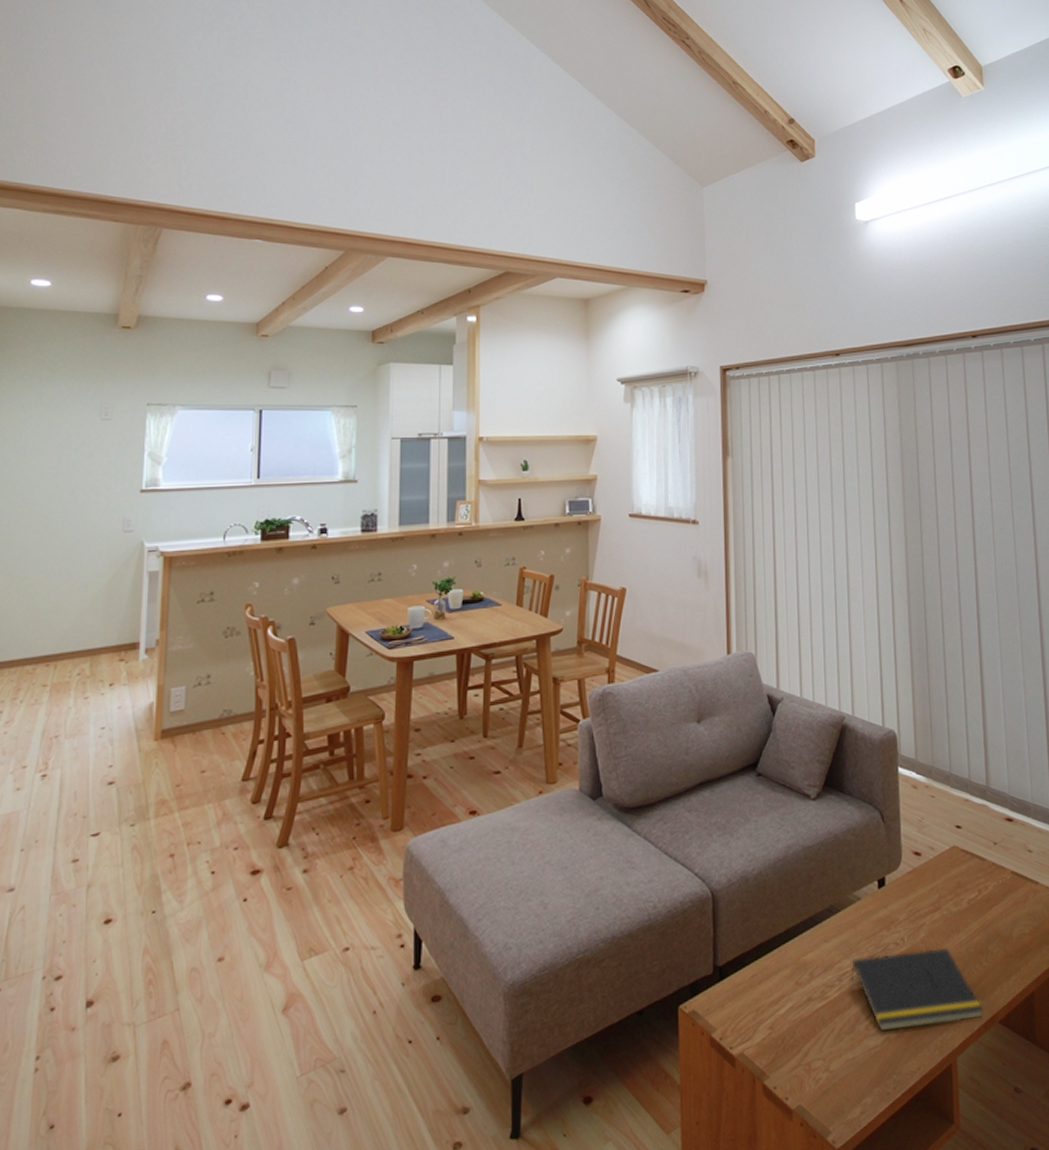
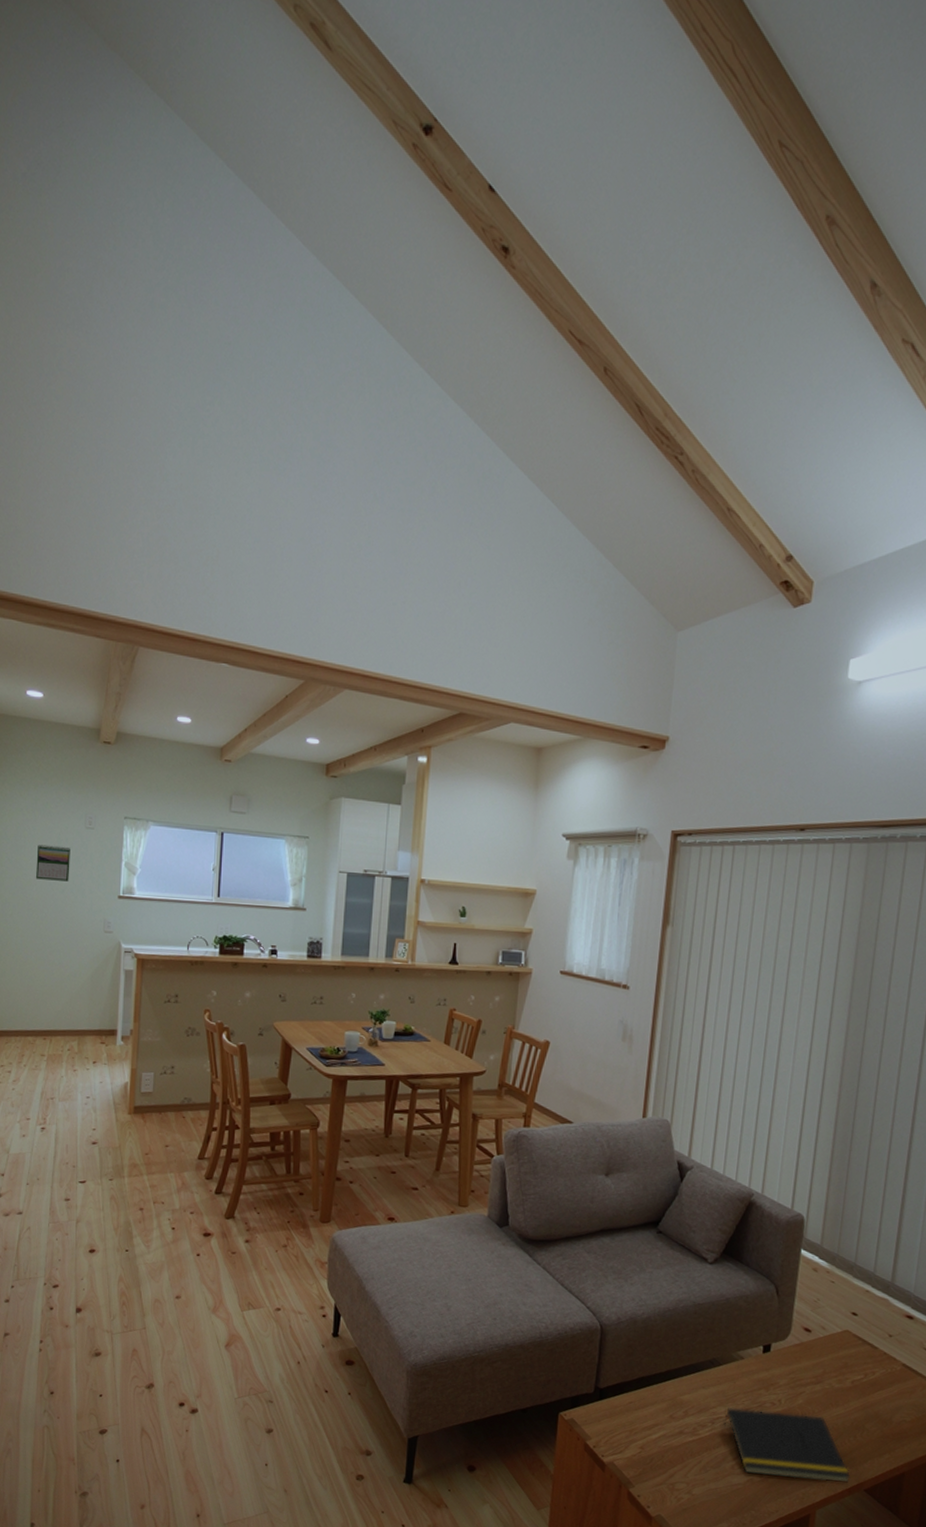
calendar: none [39,442,82,482] -> present [36,844,70,882]

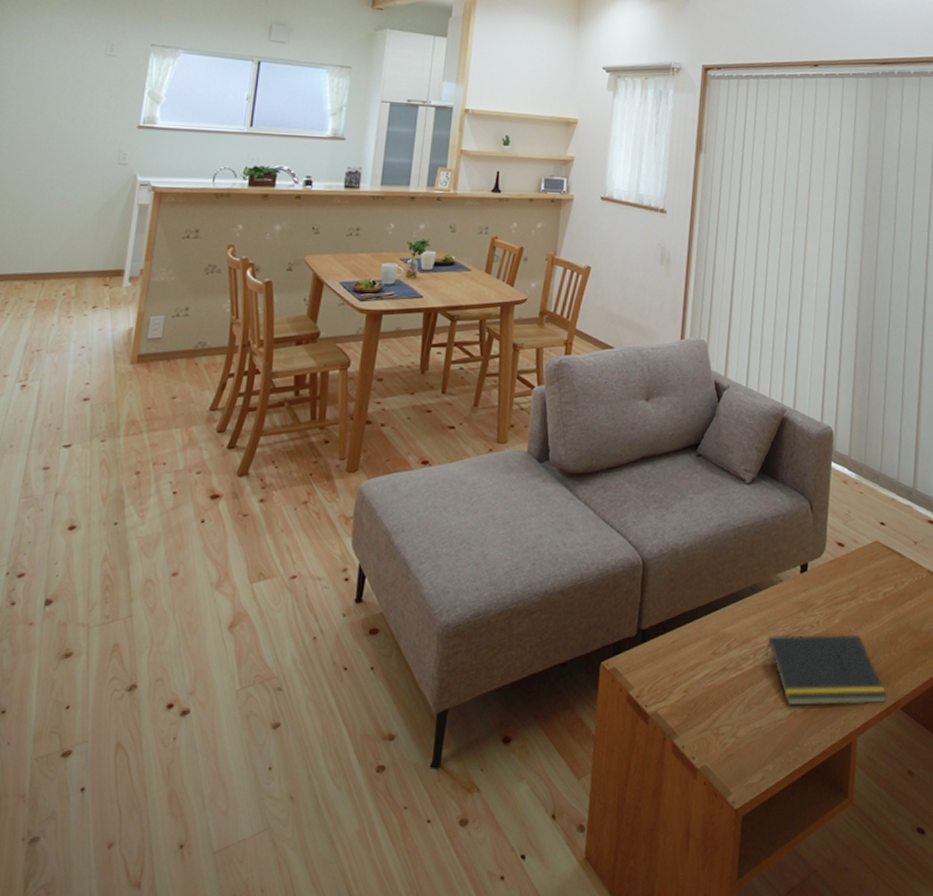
calendar: present [36,844,70,882] -> none [43,71,86,111]

